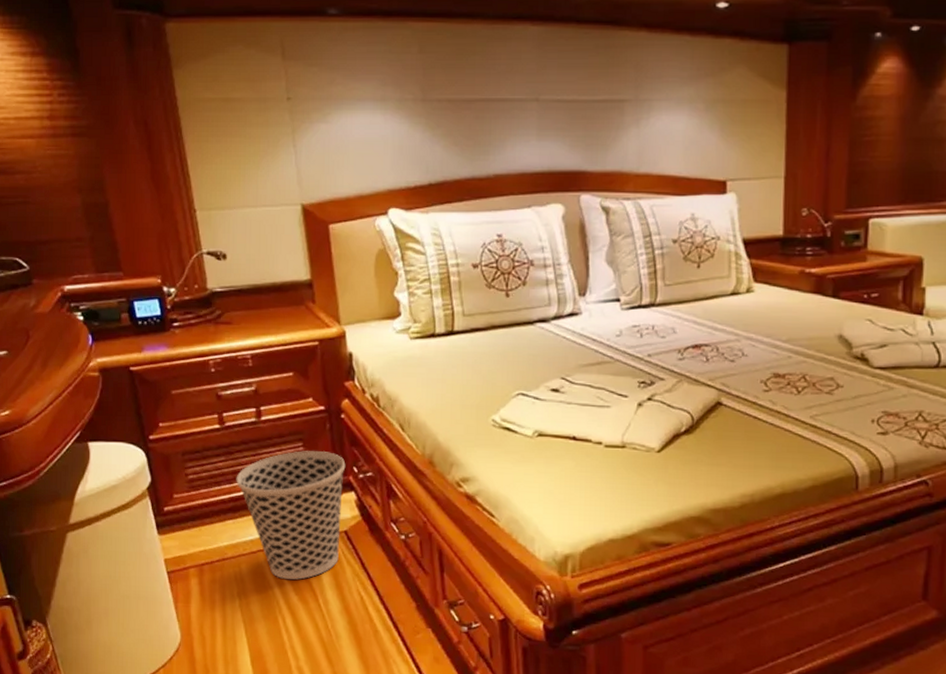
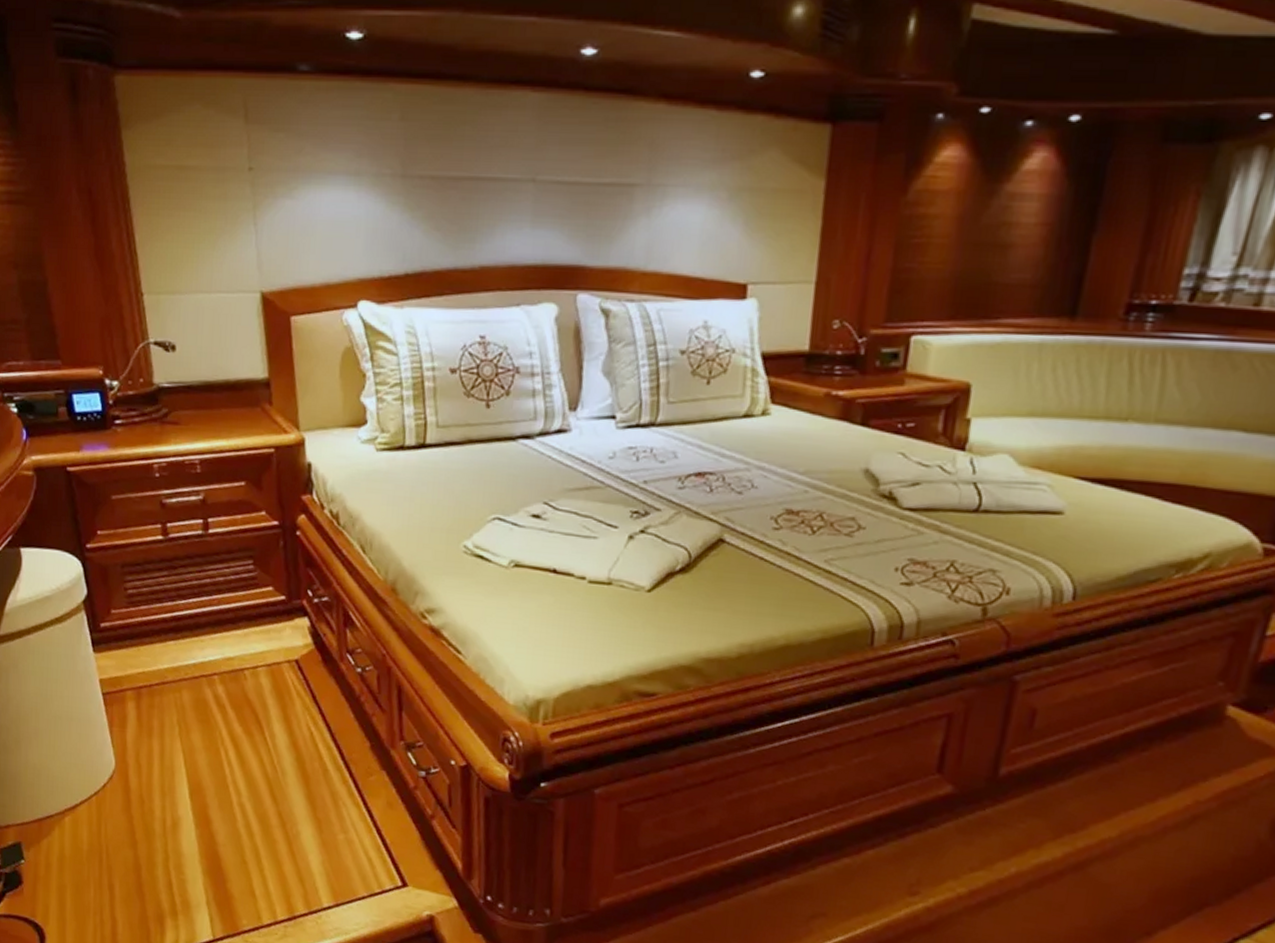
wastebasket: present [236,451,346,580] -> none [179,569,300,710]

